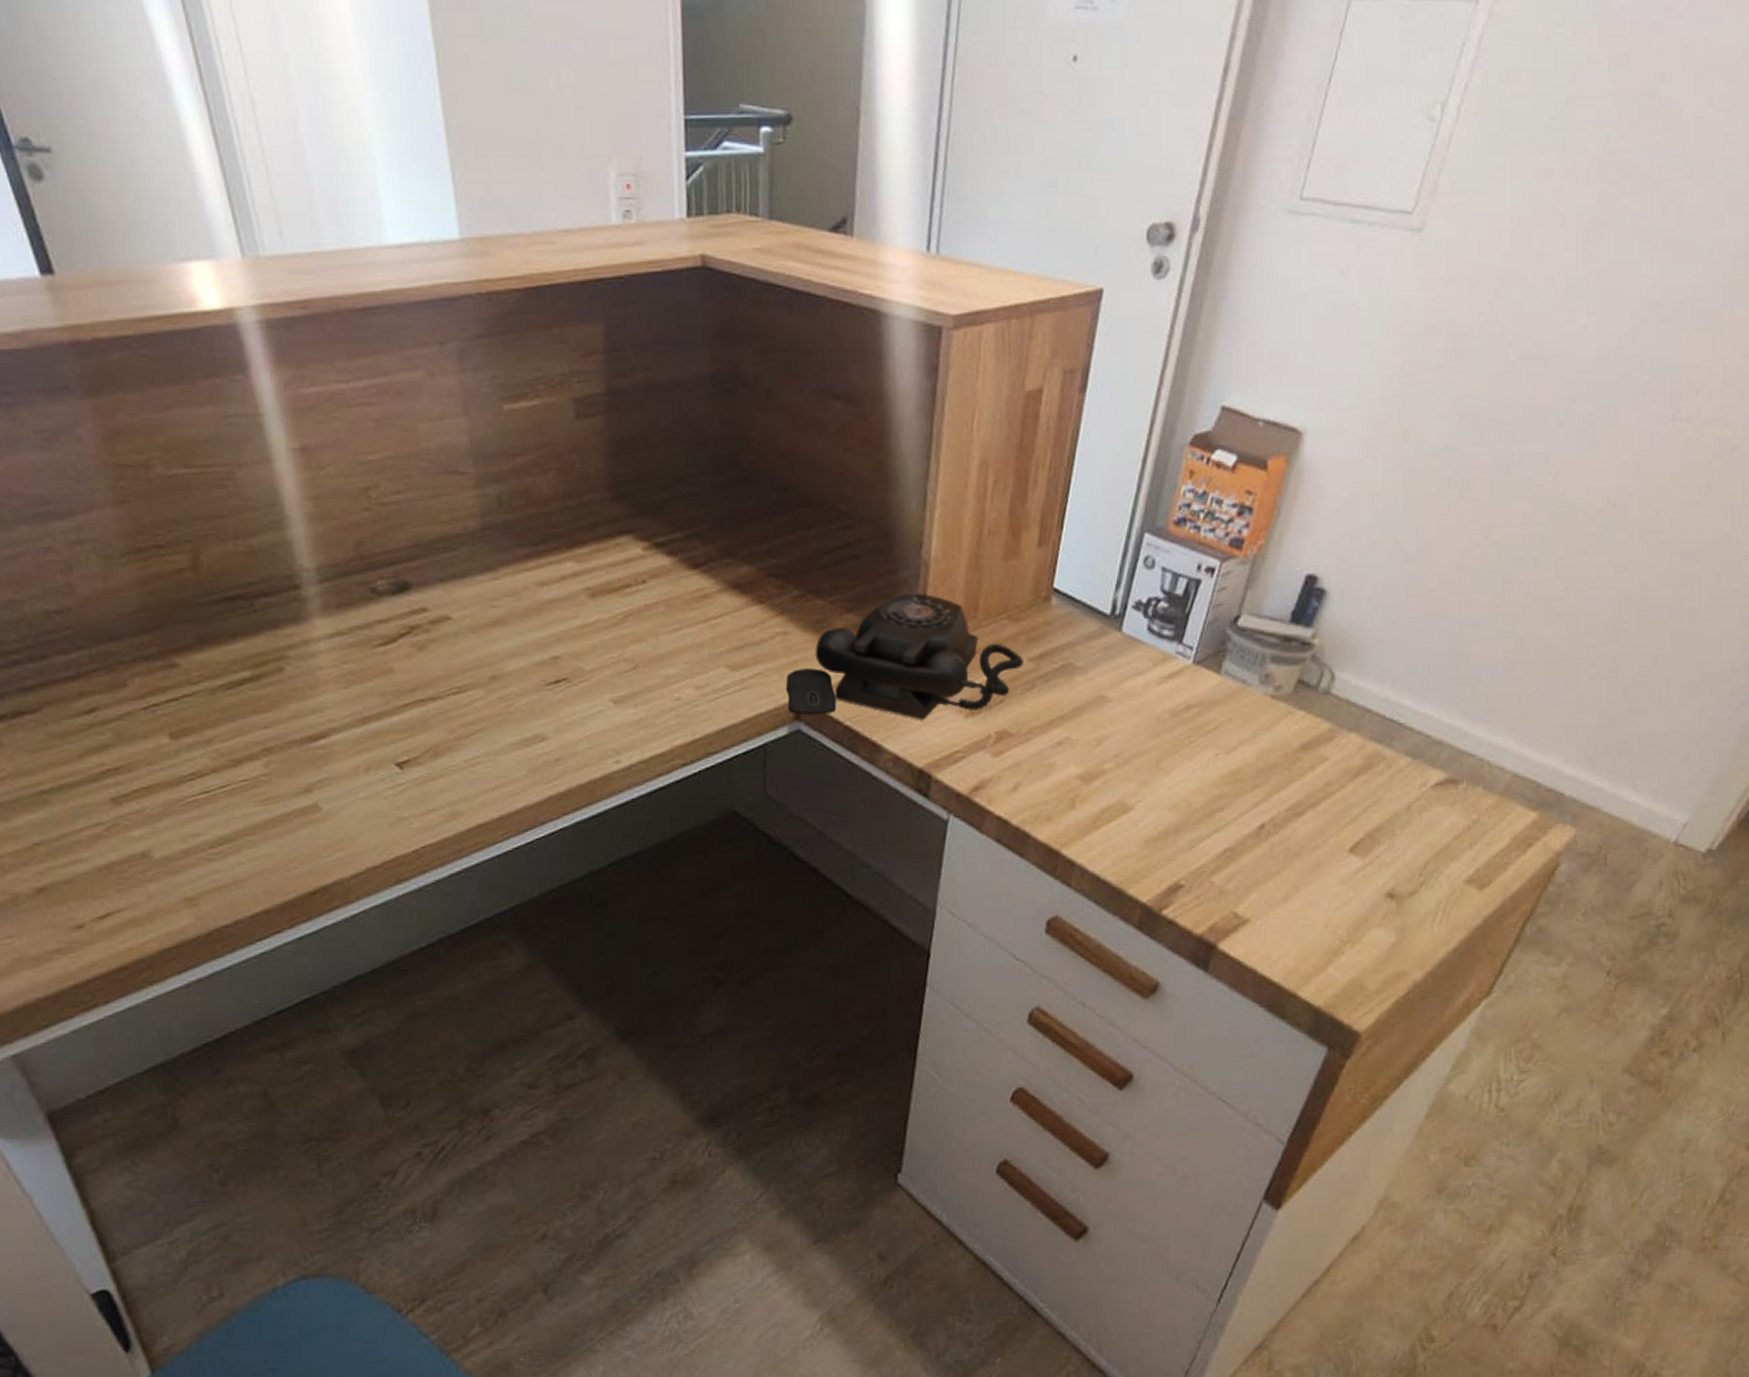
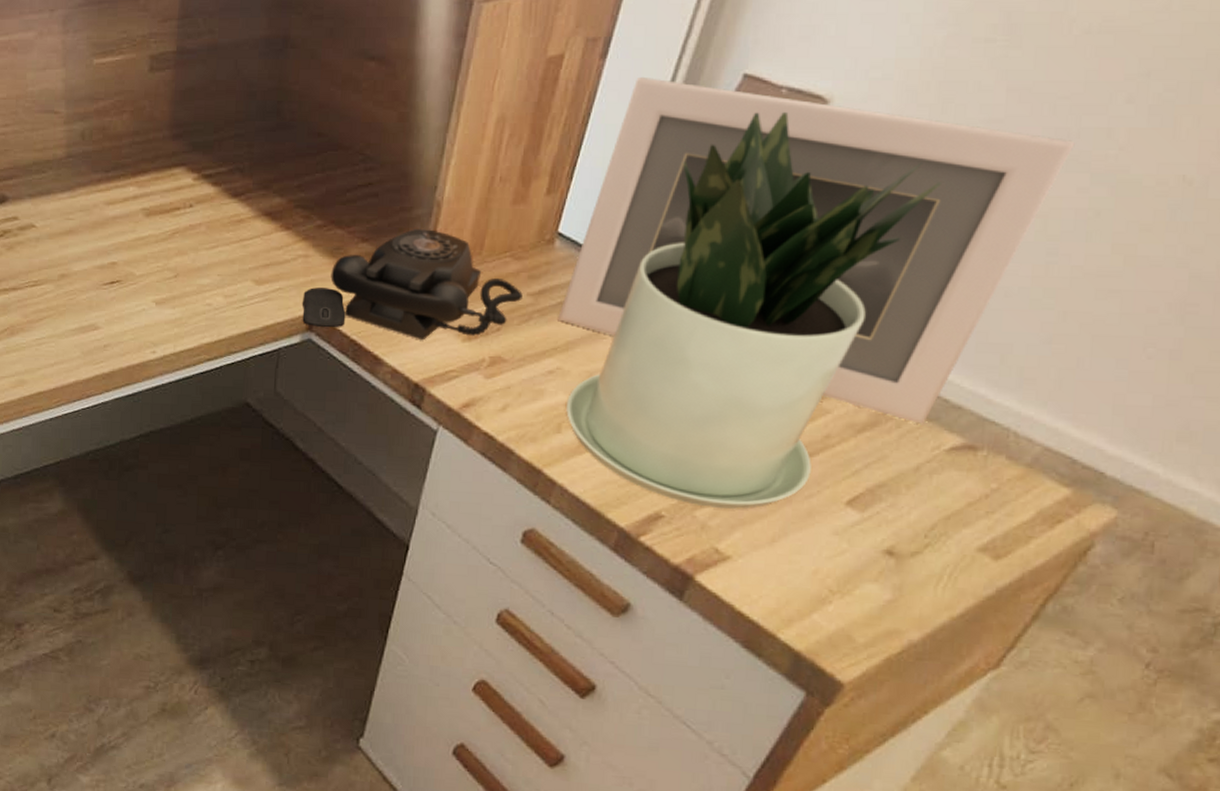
picture frame: none [1061,411,1519,764] -> present [558,76,1075,425]
planter: none [1078,447,1409,871] -> present [566,112,941,509]

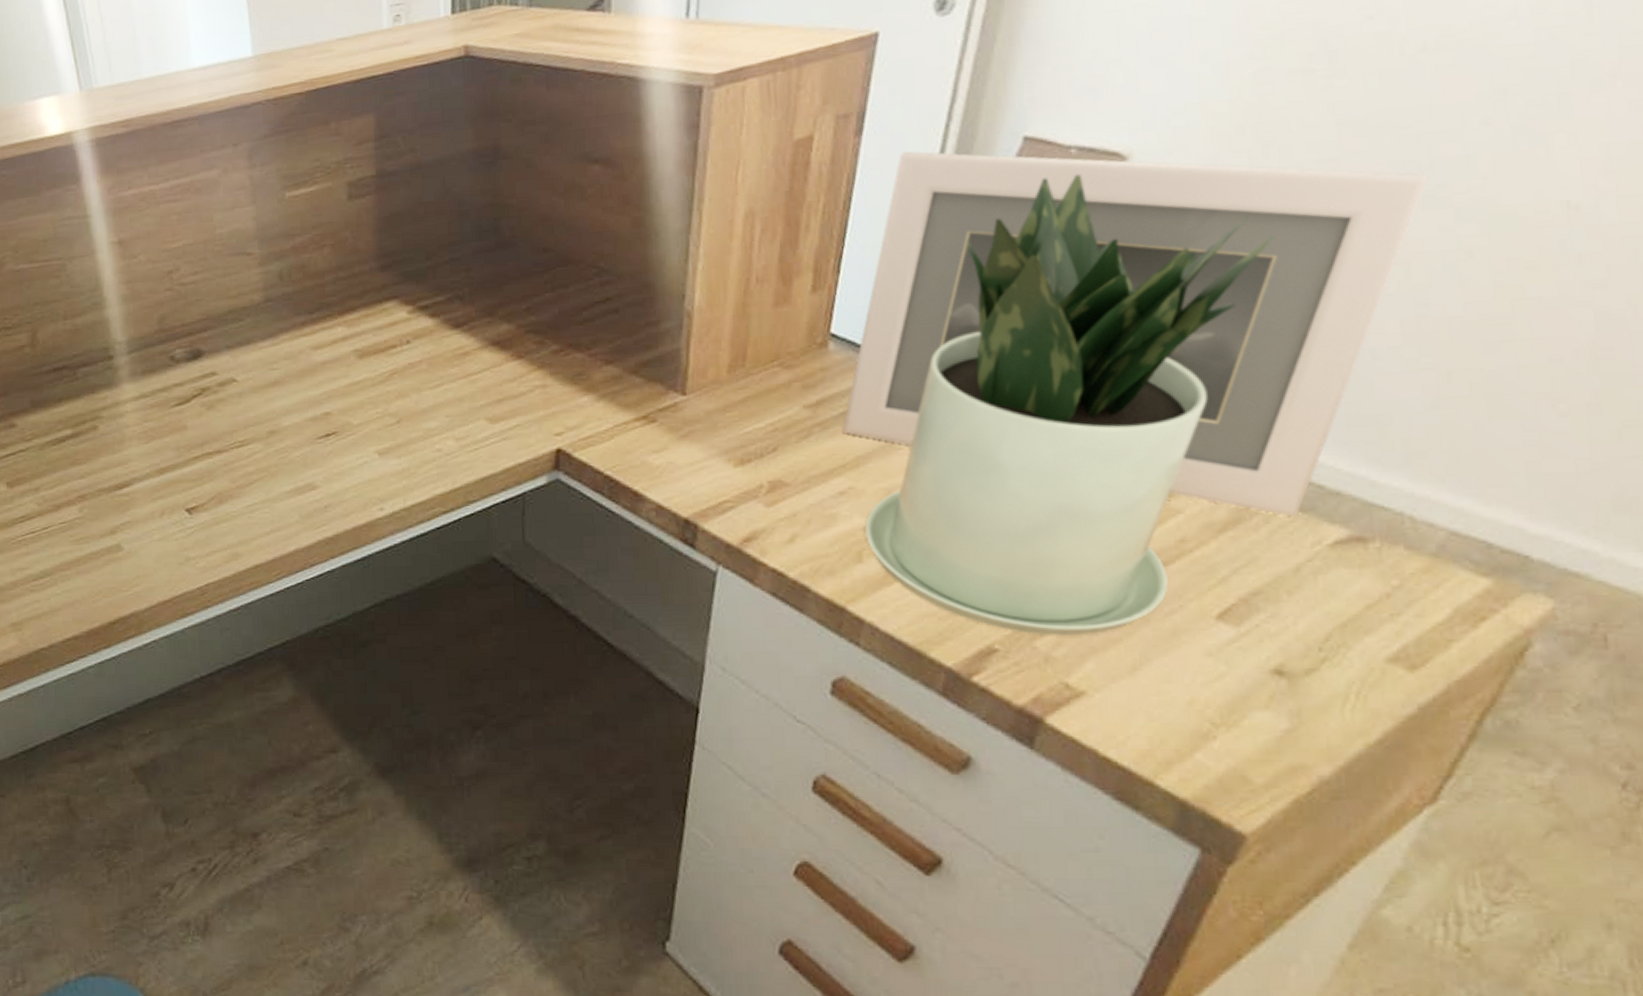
computer mouse: present [302,287,346,328] -> none [544,419,597,465]
telephone: present [330,229,523,341] -> none [574,344,798,470]

